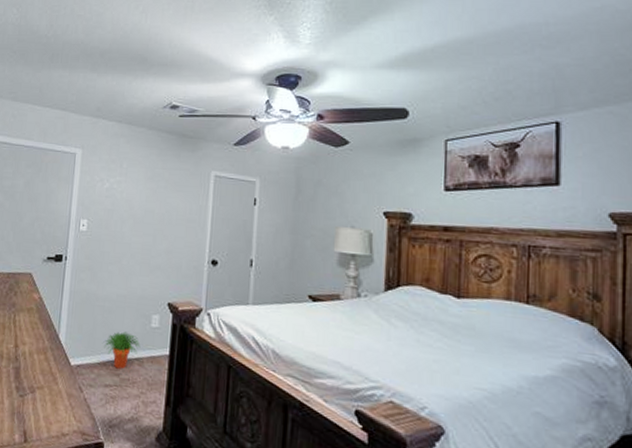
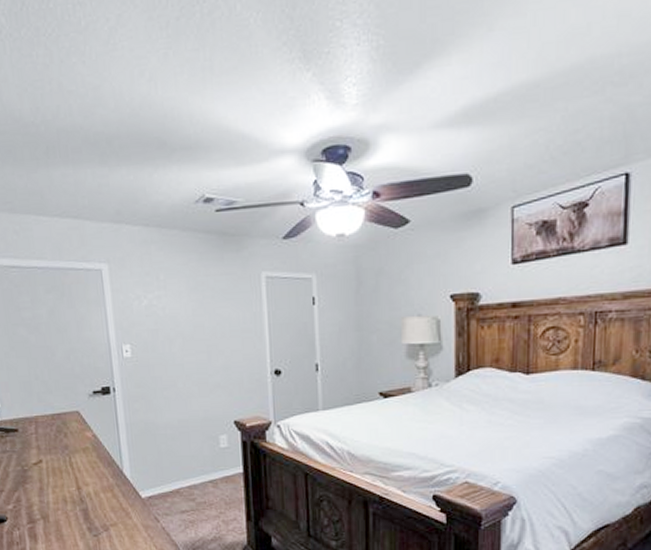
potted plant: present [103,331,141,369] -> none [172,456,212,494]

